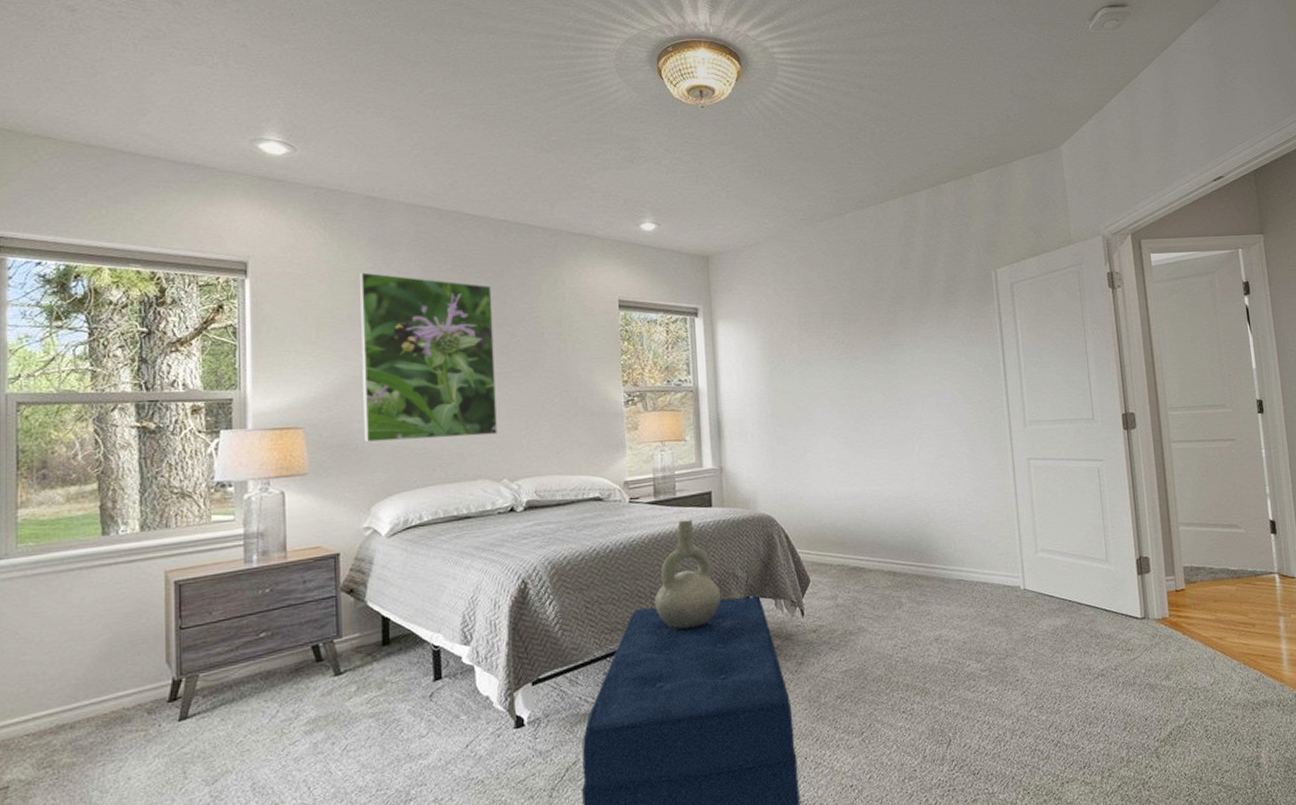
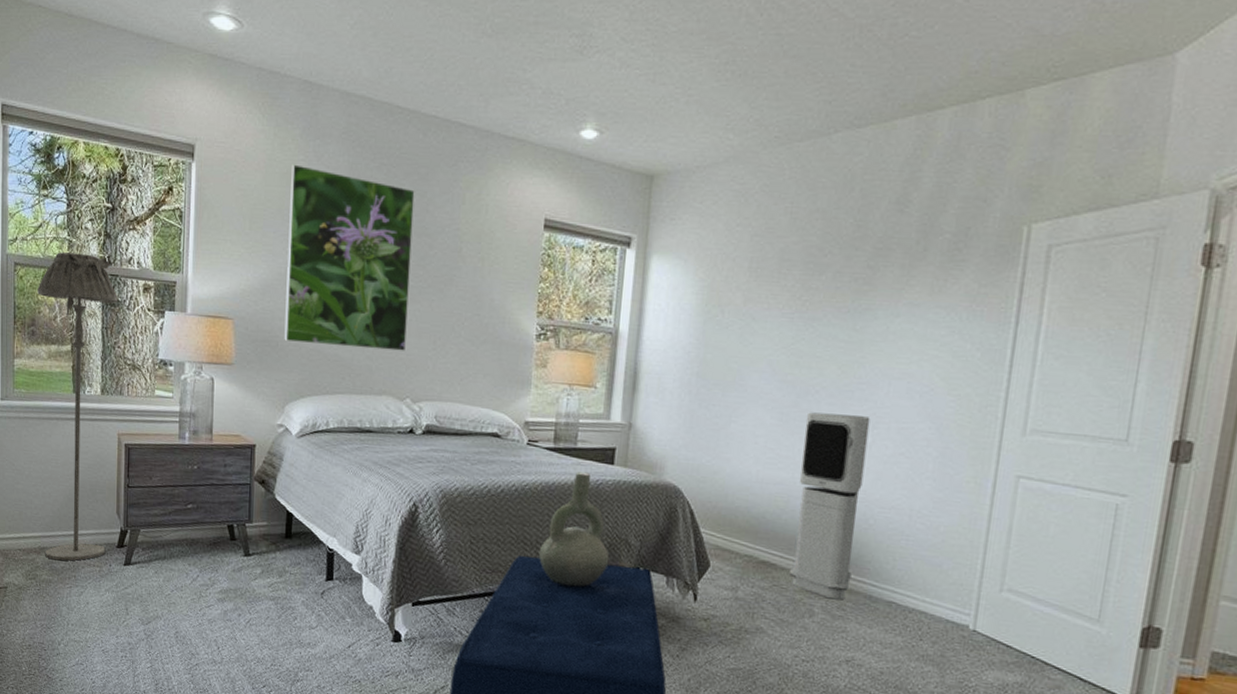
floor lamp: none [50,382,159,737] -> present [37,252,118,561]
air purifier: none [865,430,926,589] -> present [789,412,870,600]

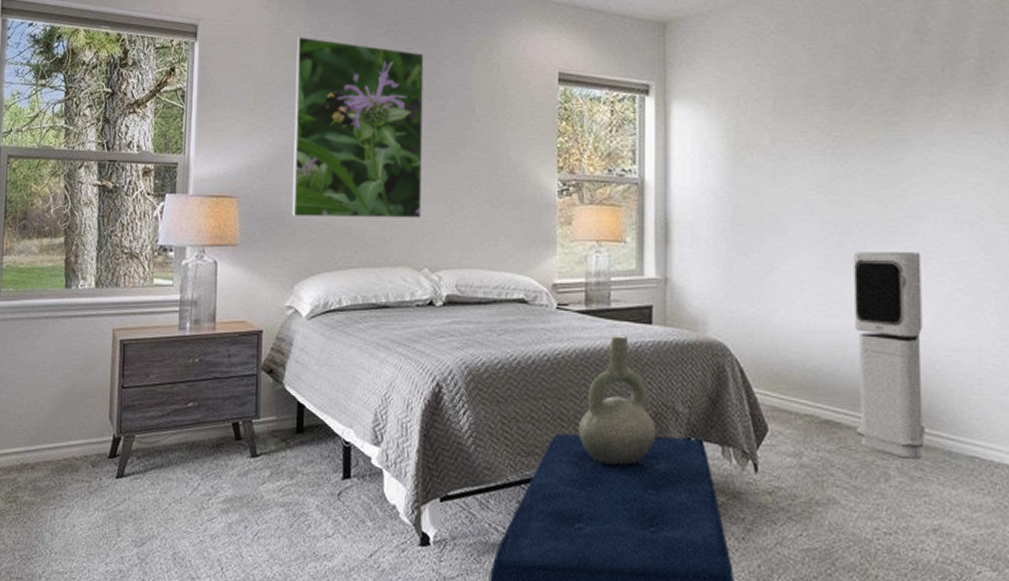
floor lamp: present [37,252,118,561] -> none [28,141,116,478]

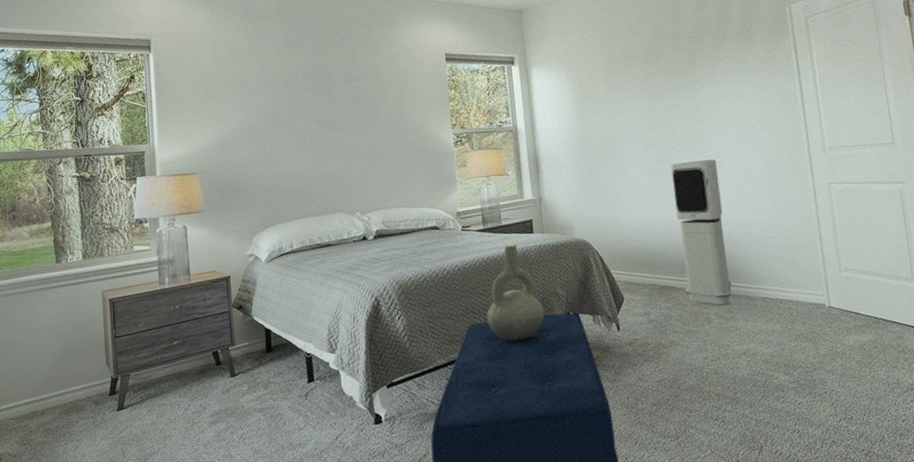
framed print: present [292,36,424,218] -> none [235,42,350,184]

